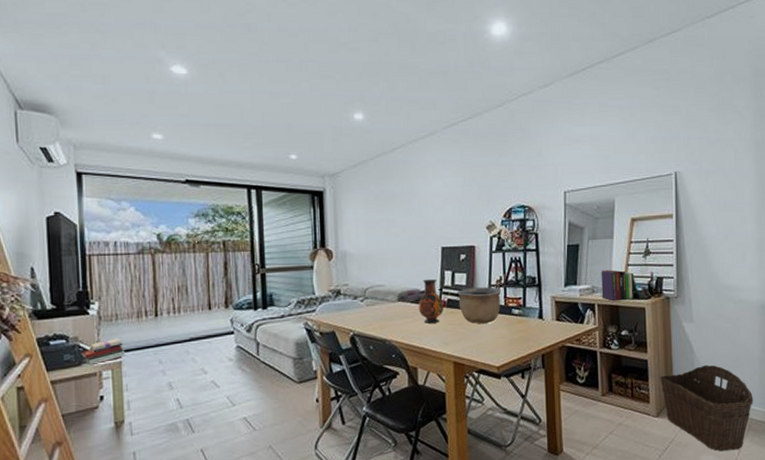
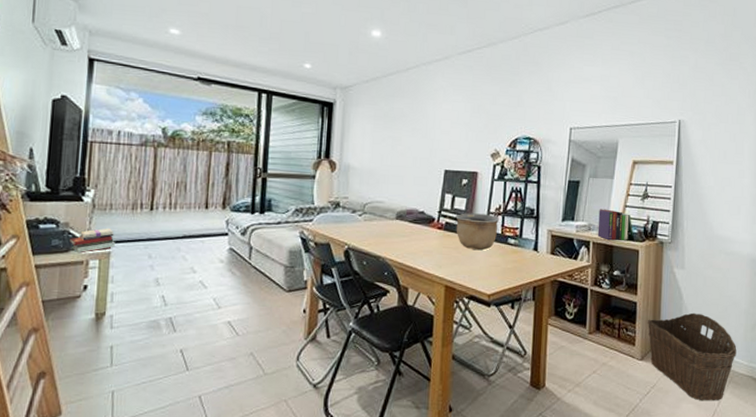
vase: present [418,279,444,323] -> none [415,200,442,245]

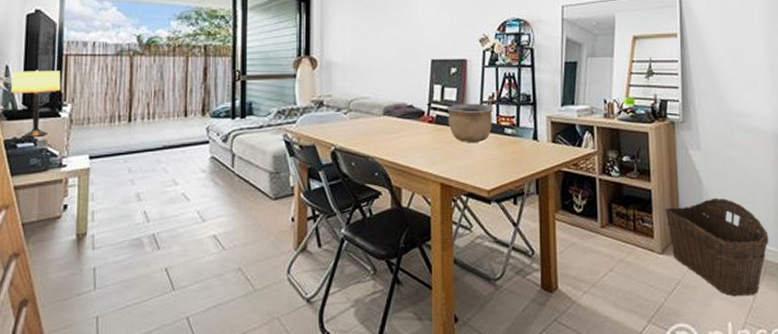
table lamp: none [35,154,85,220] -> present [11,69,61,138]
books: present [70,228,115,252] -> none [48,143,94,170]
books: present [597,209,635,241] -> none [600,90,643,124]

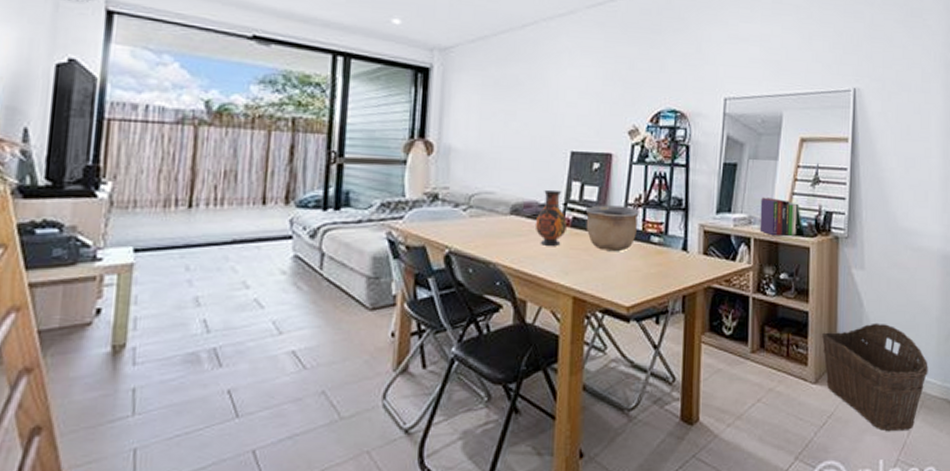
table lamp: present [11,69,61,138] -> none [30,135,100,223]
vase: none [404,92,432,140] -> present [534,189,568,246]
books: none [600,90,643,124] -> present [759,197,805,236]

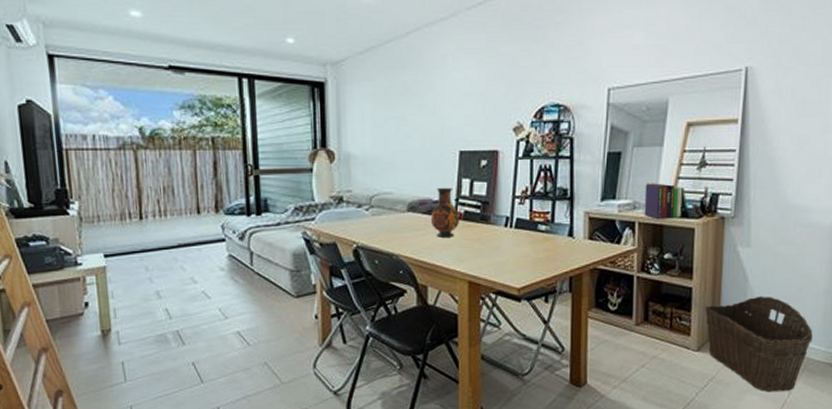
bowl: present [585,205,639,252] -> none [475,198,526,241]

